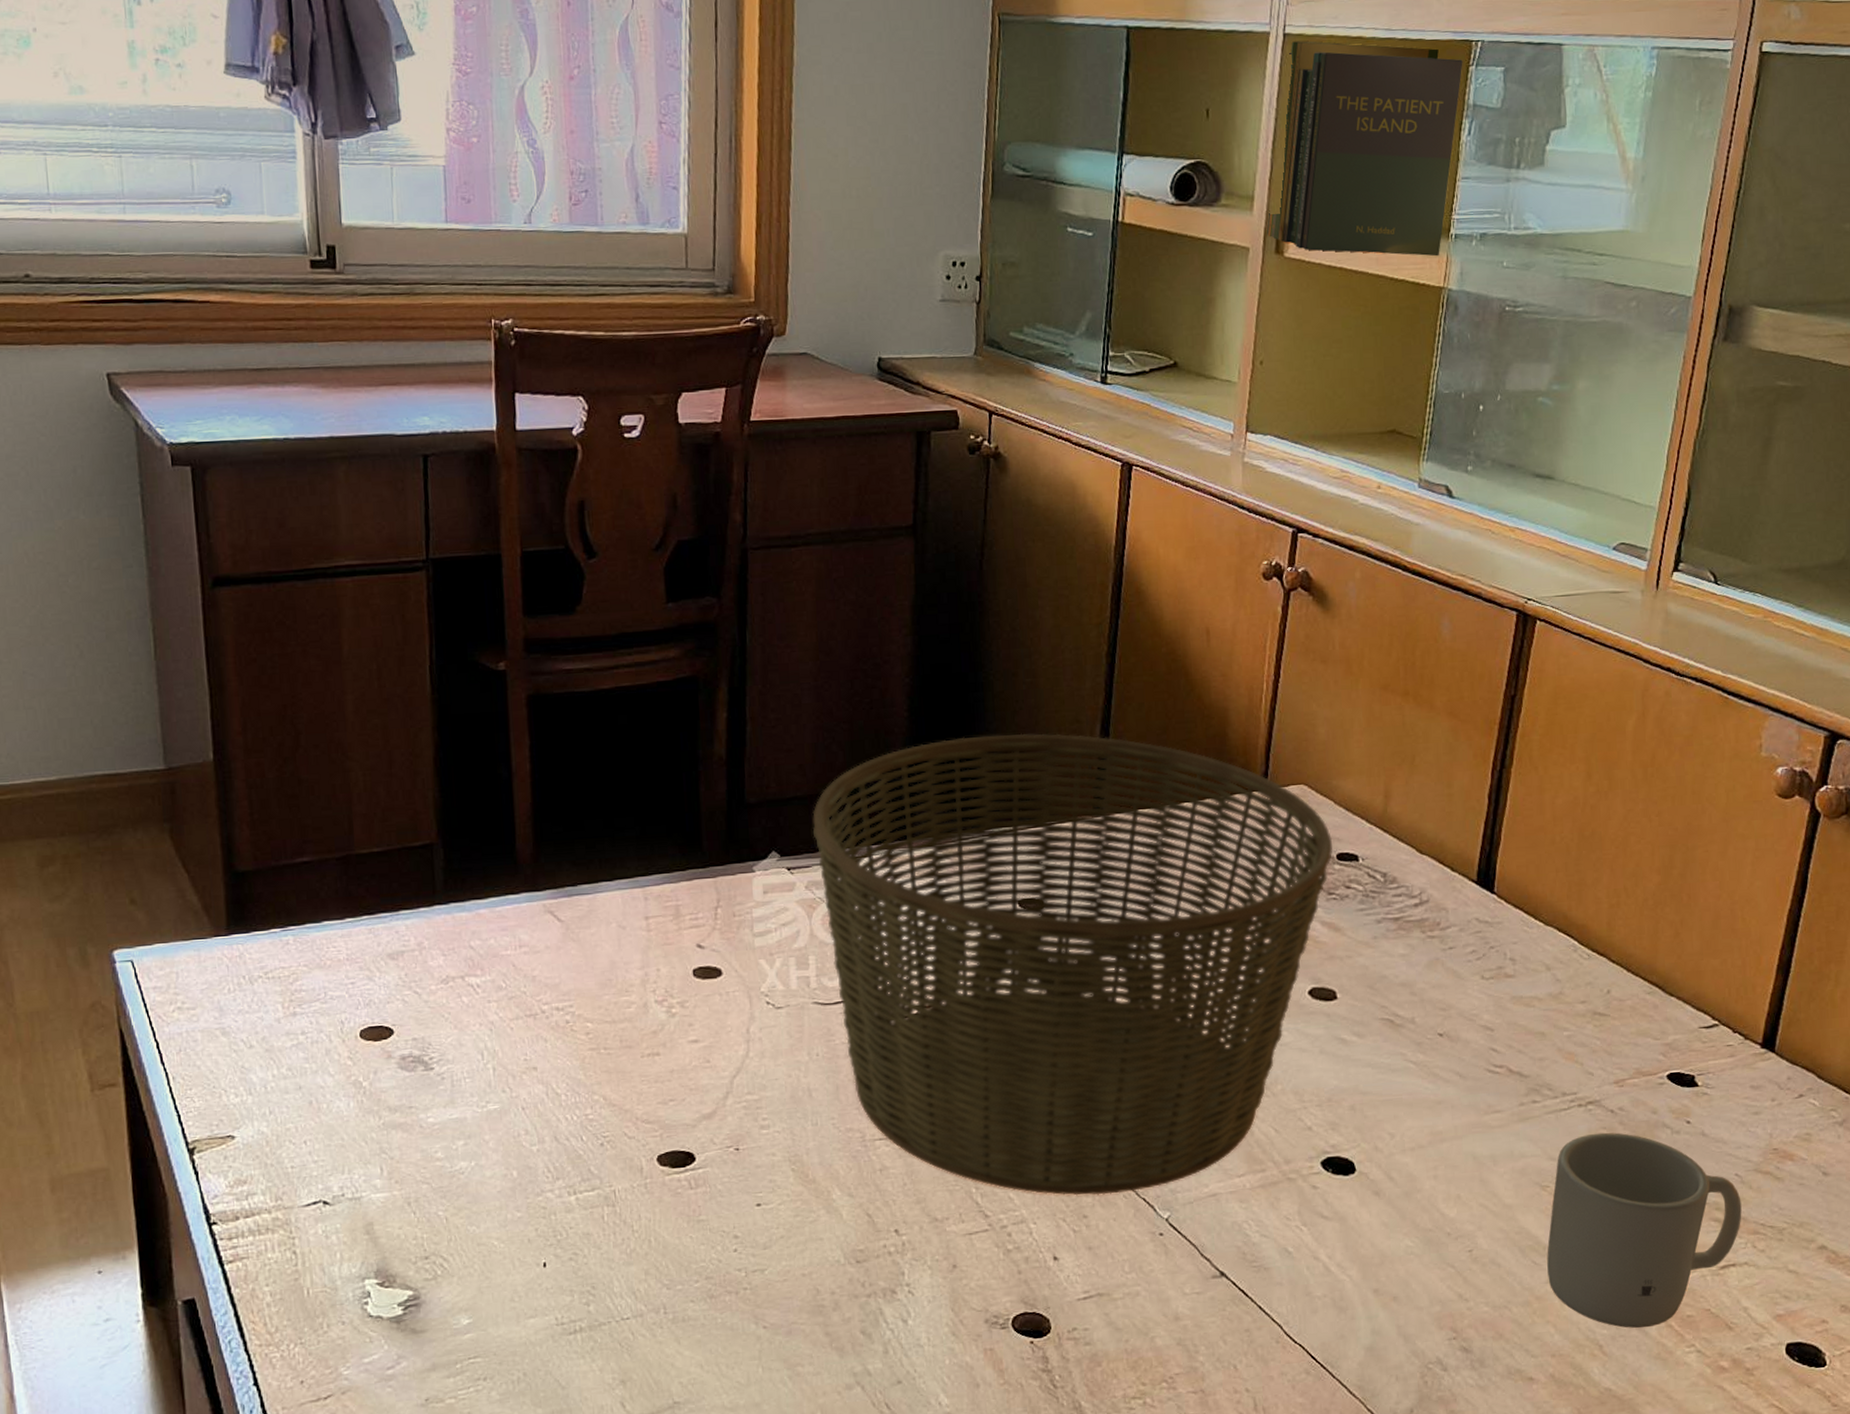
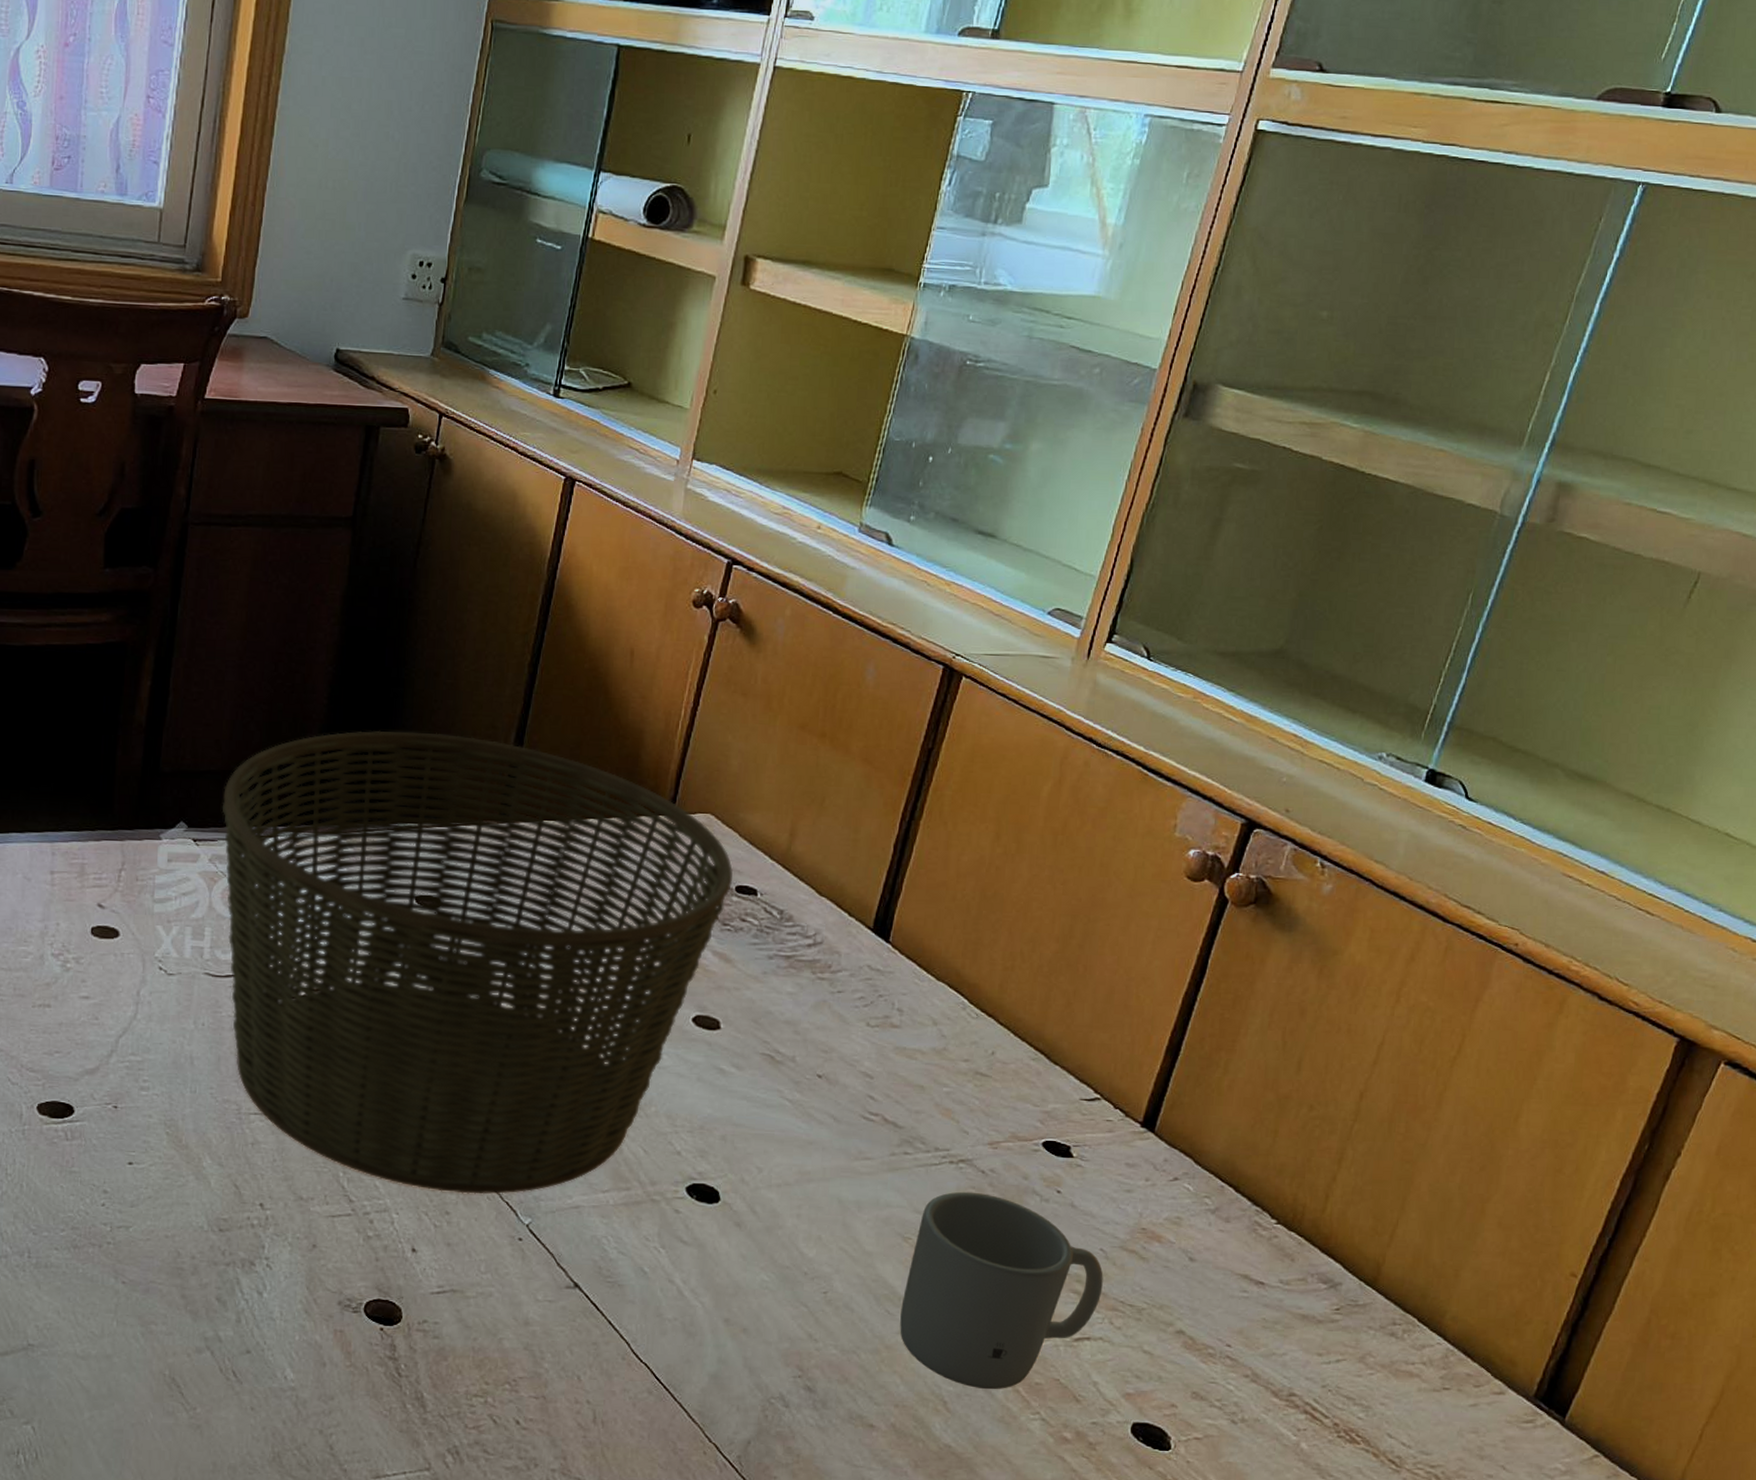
books: present [1267,41,1463,257] -> none [735,75,952,304]

